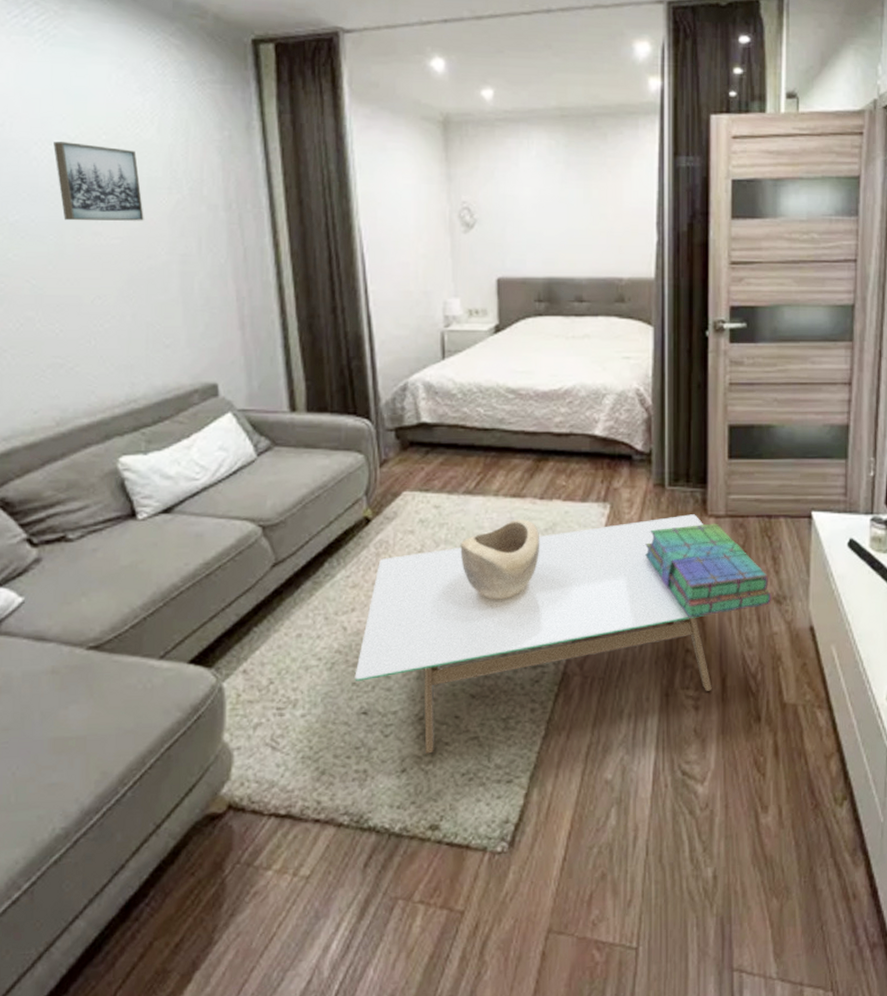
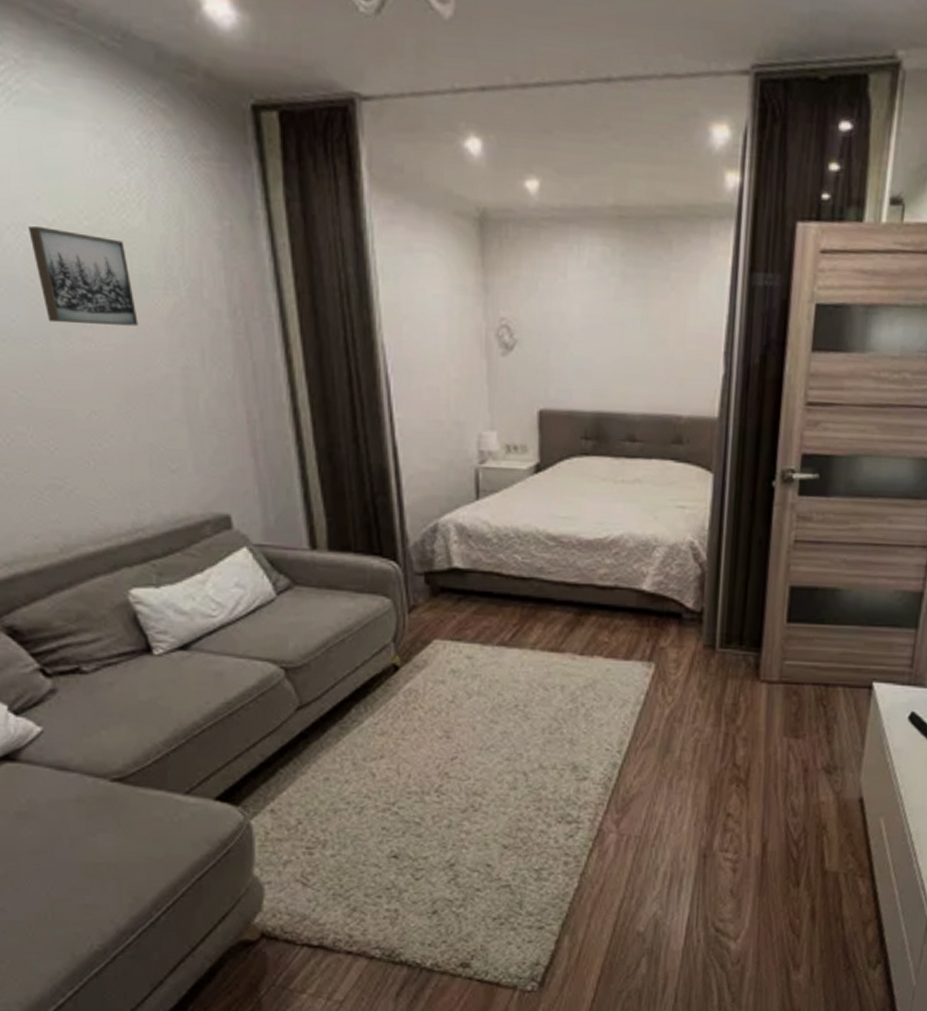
coffee table: present [354,514,712,754] -> none [384,678,757,898]
decorative bowl: present [460,519,540,600] -> none [494,675,579,755]
stack of books: present [644,523,772,618] -> none [689,689,822,783]

